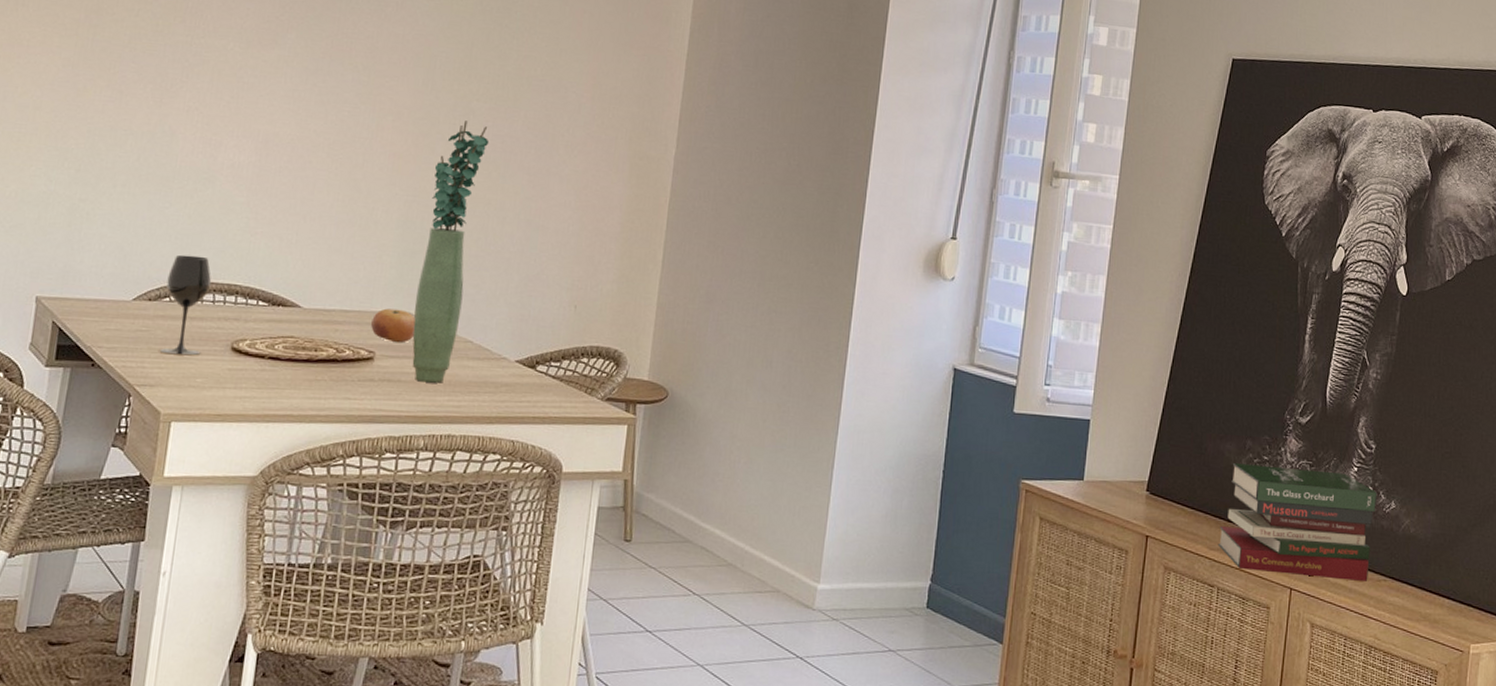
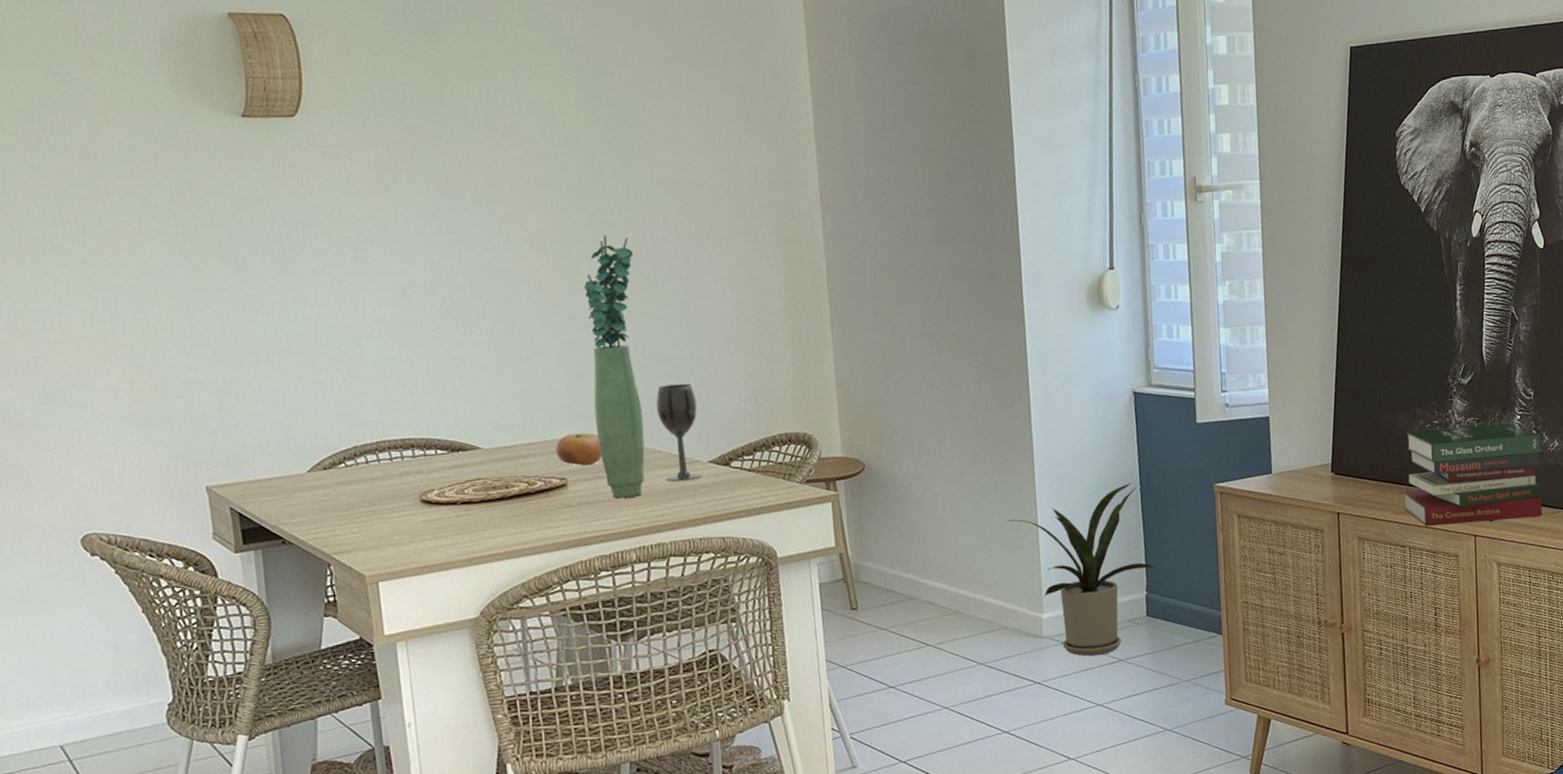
wineglass: present [159,254,212,356] -> none [337,416,391,519]
wine glass: none [469,276,518,377] -> present [655,383,703,482]
house plant: none [801,462,945,641] -> present [1007,483,1156,656]

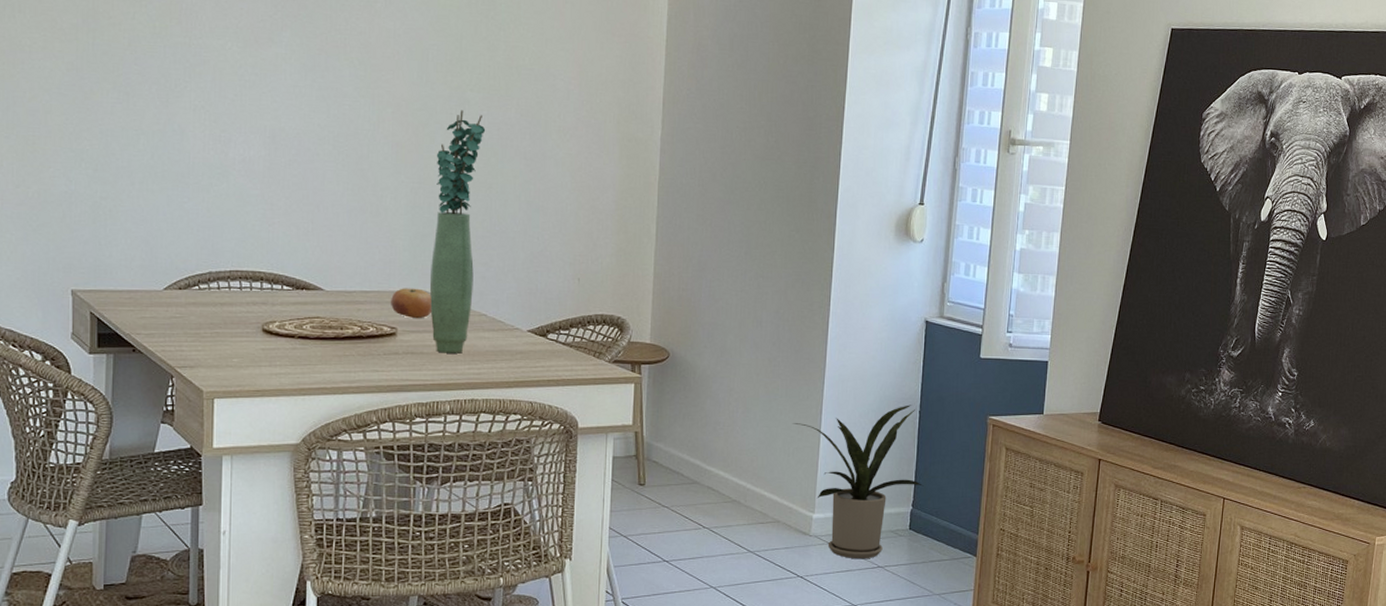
wine glass: present [655,383,703,482] -> none [485,255,525,346]
books: present [1403,423,1543,527] -> none [1161,394,1299,489]

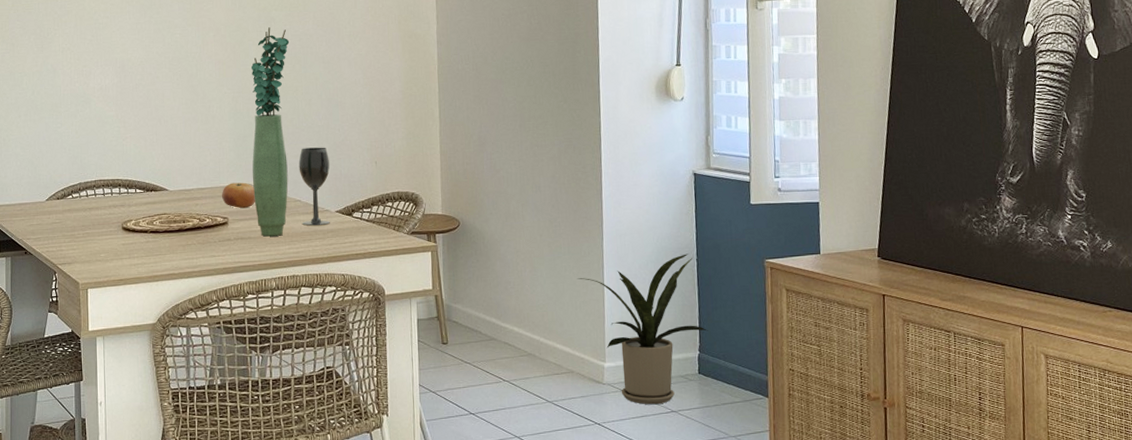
wine glass: none [485,255,525,346] -> present [298,147,331,226]

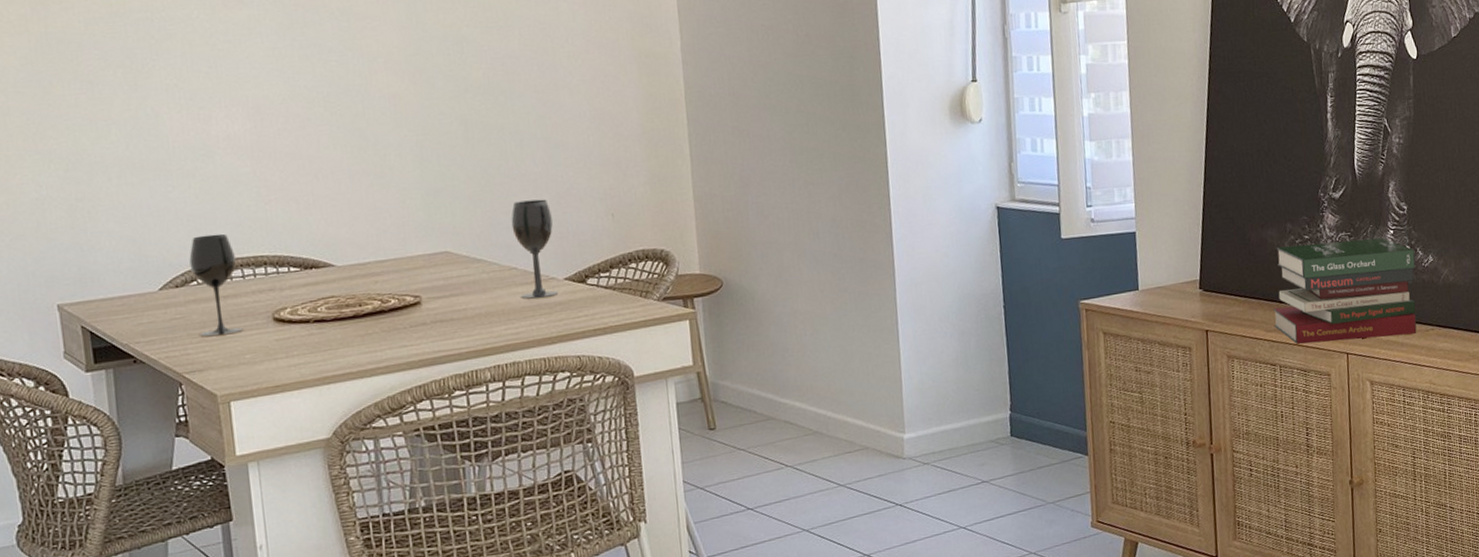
wineglass: none [68,161,101,238] -> present [189,233,243,337]
fruit: present [222,182,255,209] -> none [410,249,456,284]
vase: present [251,27,290,237] -> none [439,49,500,317]
house plant: present [577,253,708,405] -> none [868,300,1020,477]
books: none [948,221,1094,315] -> present [1273,238,1417,345]

